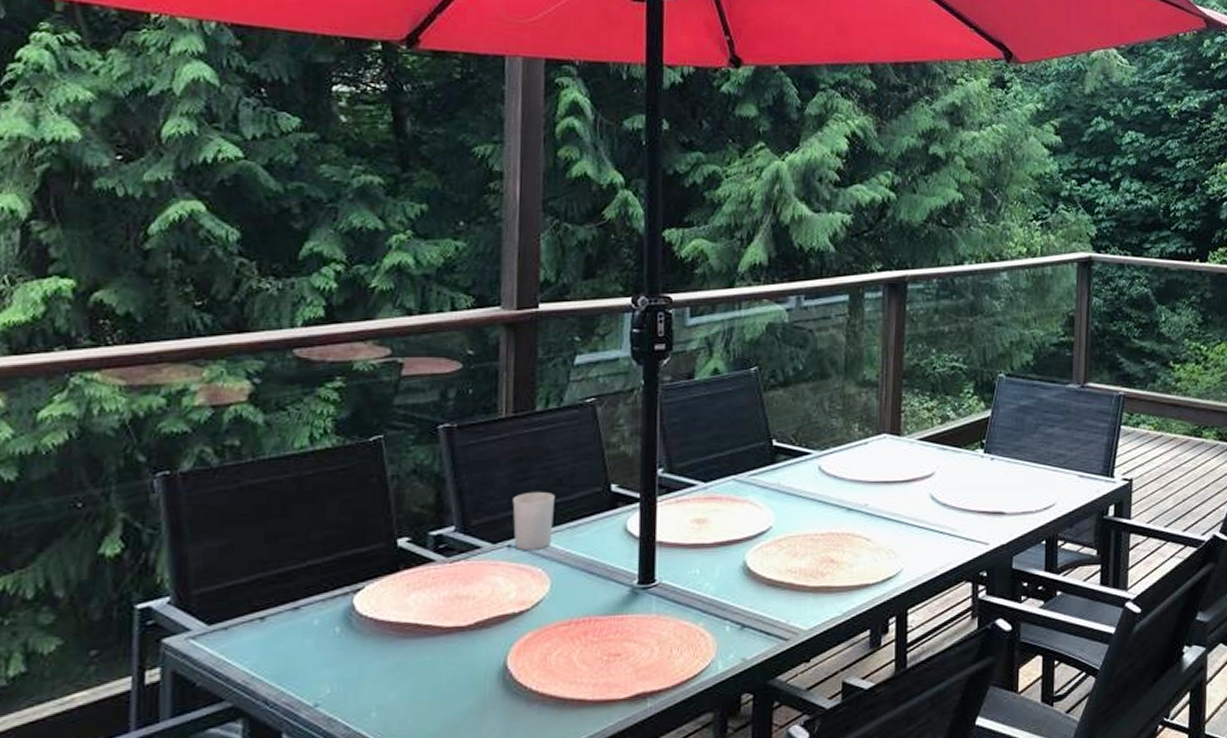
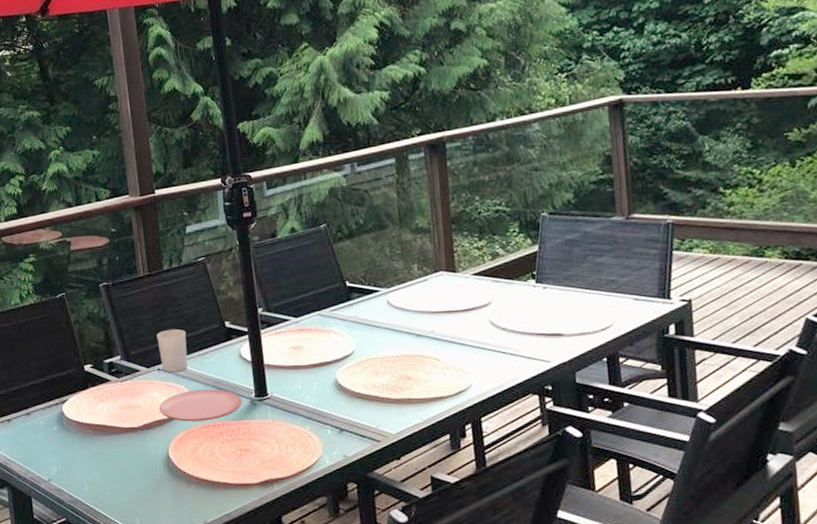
plate: none [502,573,620,618] -> present [159,389,242,422]

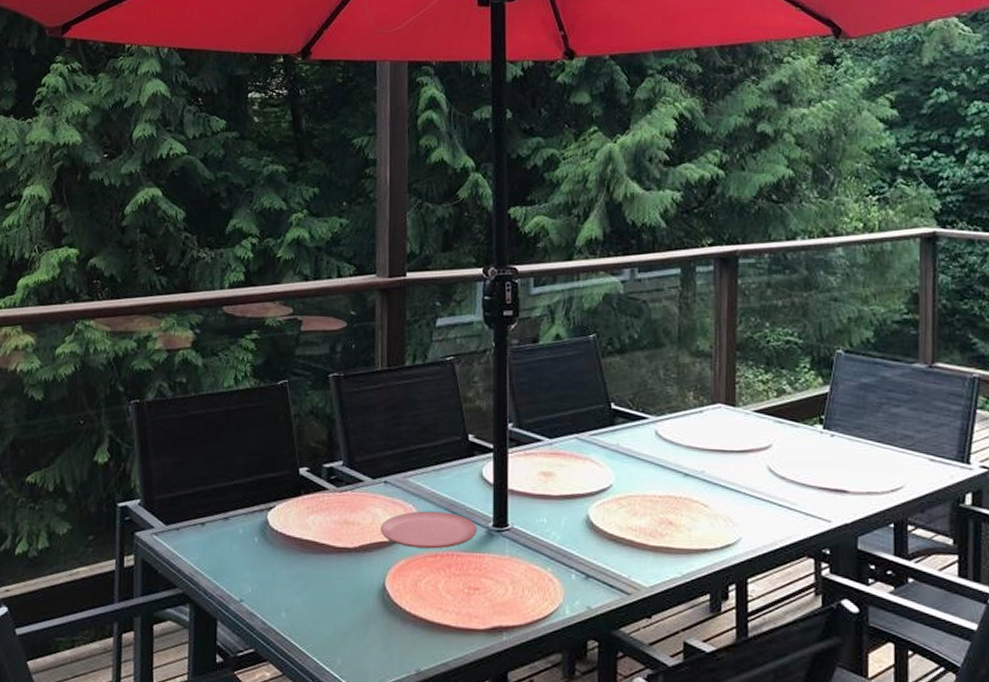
candle holder: present [156,329,188,372] -> none [387,436,422,487]

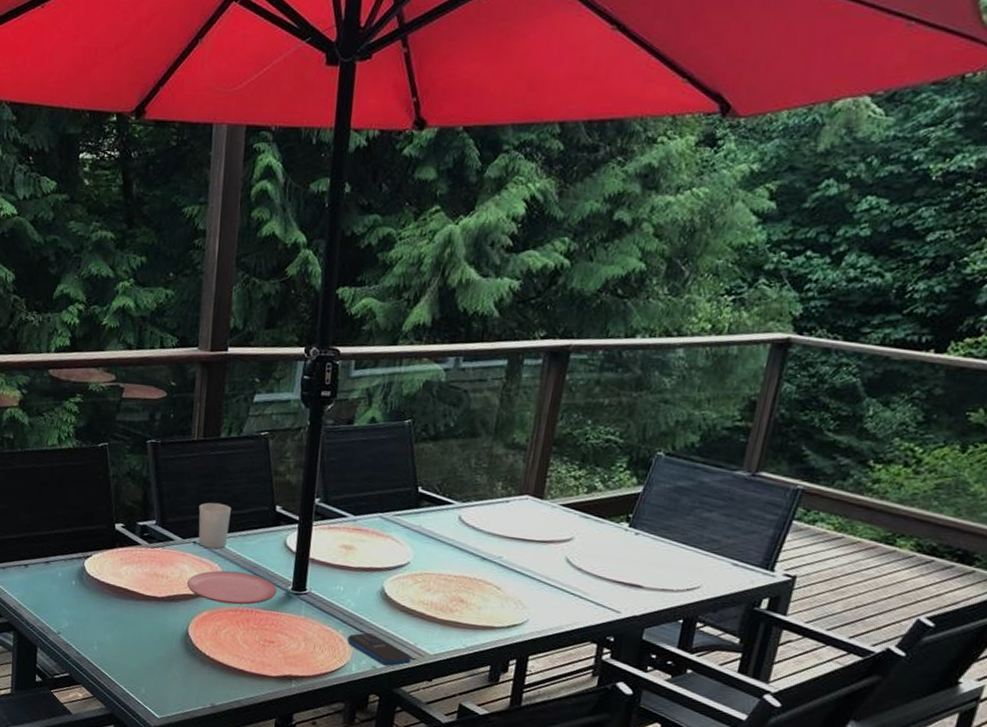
candle holder: none [387,436,422,487] -> present [198,502,231,549]
mobile phone: none [557,568,627,605] -> present [347,632,412,666]

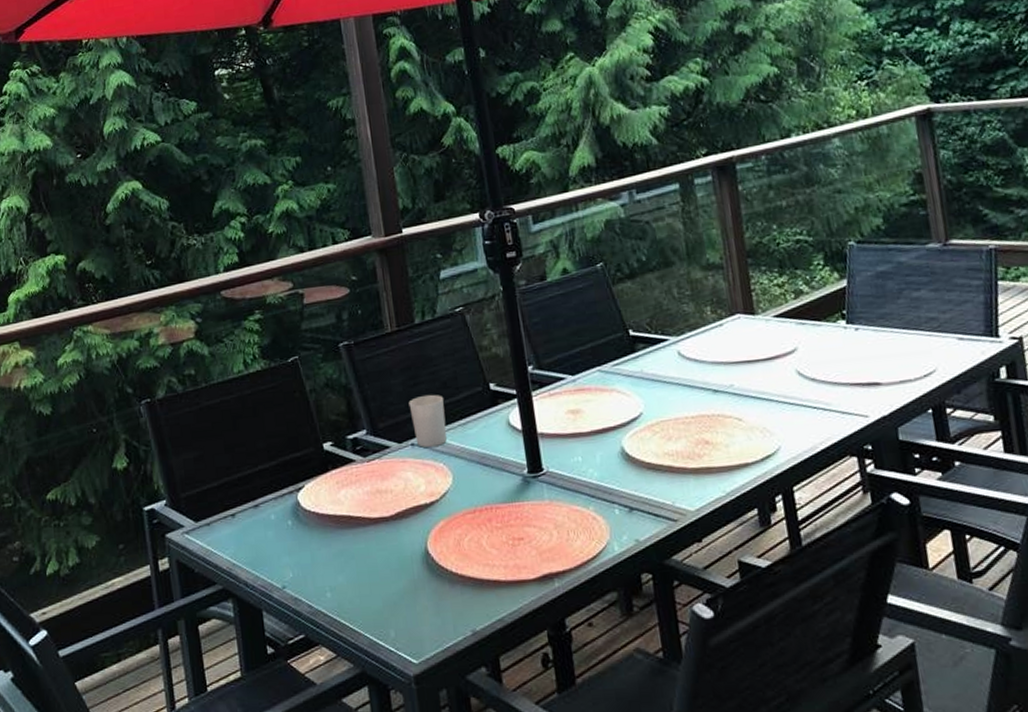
plate: present [187,570,277,605] -> none [414,465,513,507]
mobile phone: present [347,632,412,666] -> none [600,502,674,536]

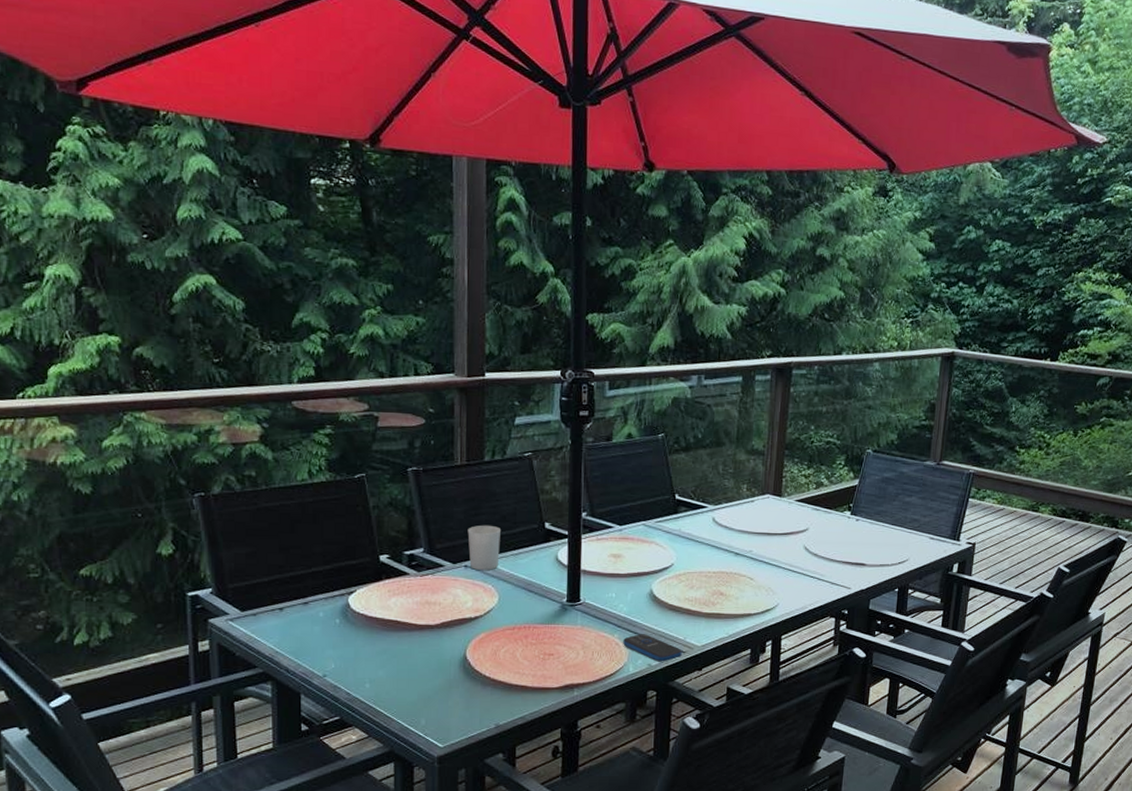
mobile phone: none [600,502,674,536] -> present [623,634,682,662]

